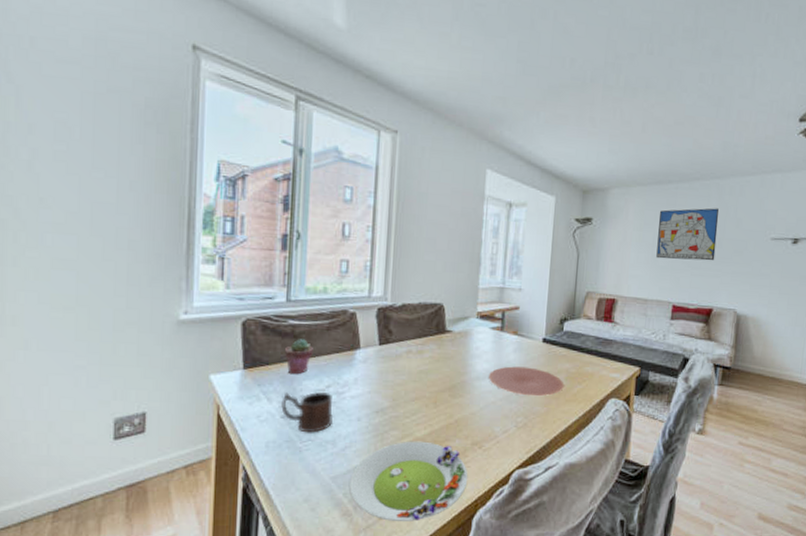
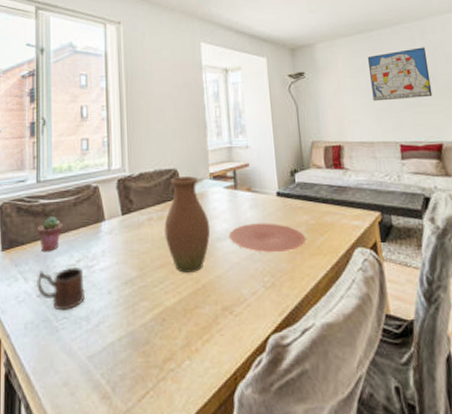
salad plate: present [349,441,468,521] -> none [106,310,224,402]
vase: none [422,312,471,408] -> present [164,176,211,273]

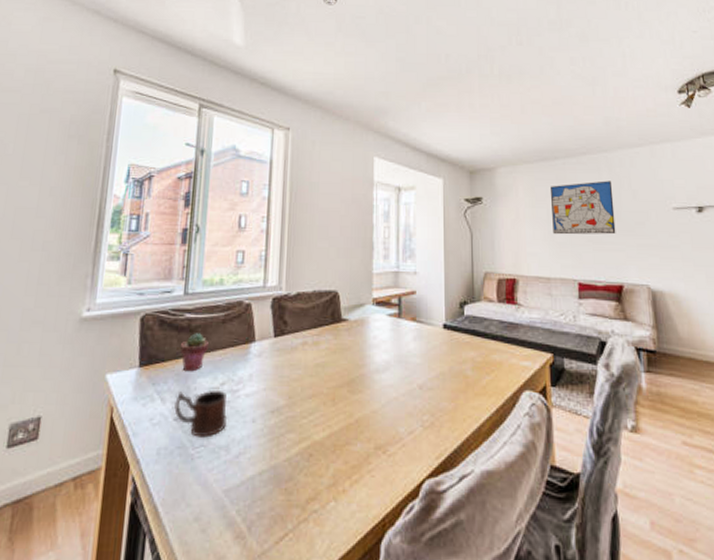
vase: present [164,176,211,273] -> none [319,300,369,405]
plate: present [228,223,306,253] -> none [388,356,471,390]

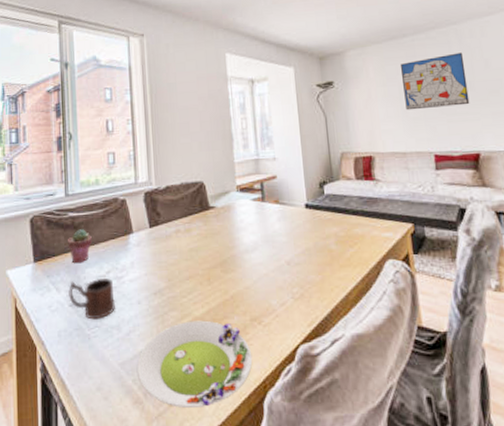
salad plate: none [243,445,373,546] -> present [137,320,253,408]

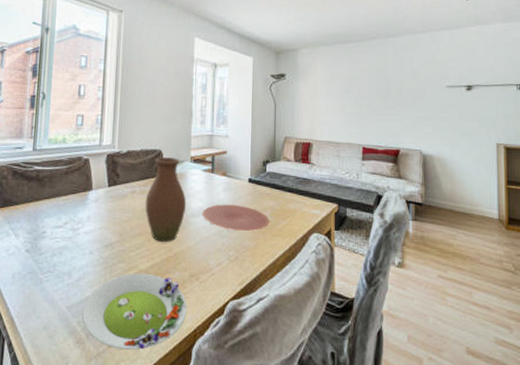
potted succulent: present [68,229,92,264] -> none [30,182,54,213]
mug: present [68,278,116,320] -> none [26,229,70,266]
vase: none [192,189,238,284] -> present [145,157,187,242]
plate: none [256,235,336,265] -> present [202,204,270,232]
wall art: present [400,52,470,111] -> none [343,62,397,108]

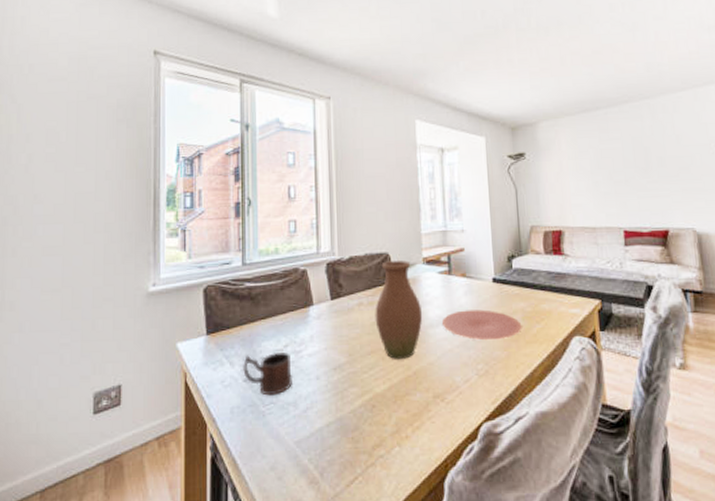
mug: none [26,229,70,266] -> present [243,352,293,396]
salad plate: present [83,273,187,350] -> none [314,397,434,488]

